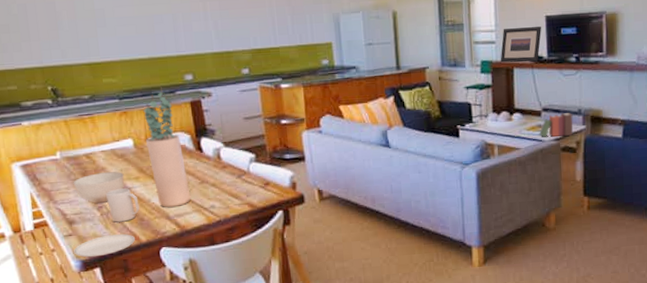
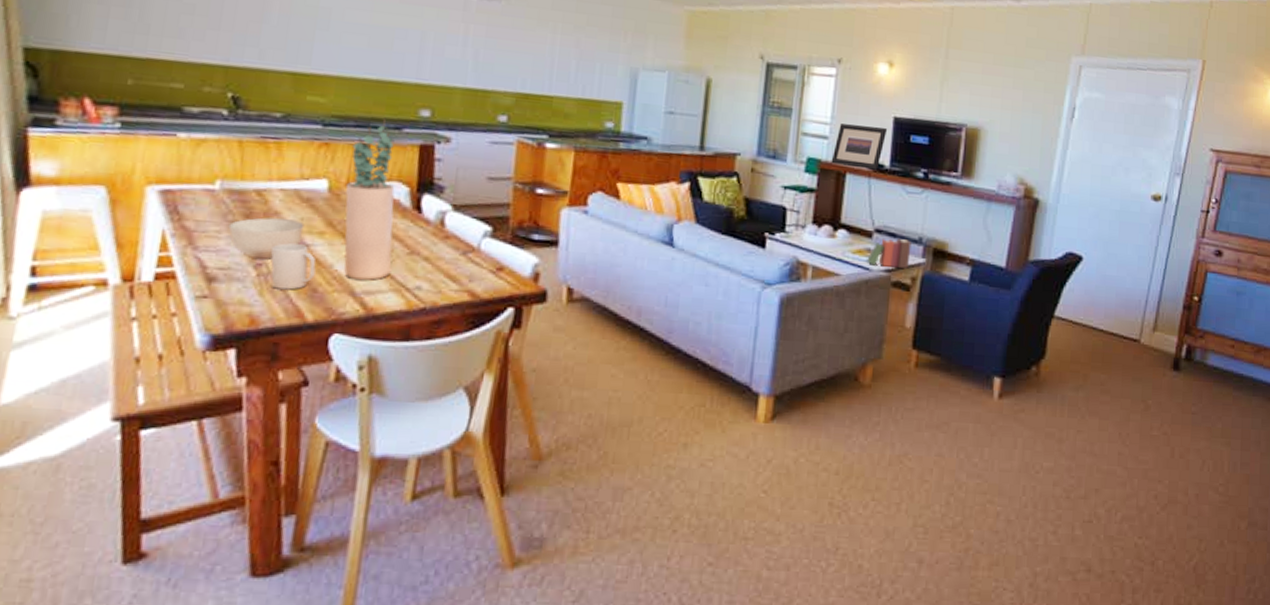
plate: present [74,233,136,258] -> none [204,304,299,333]

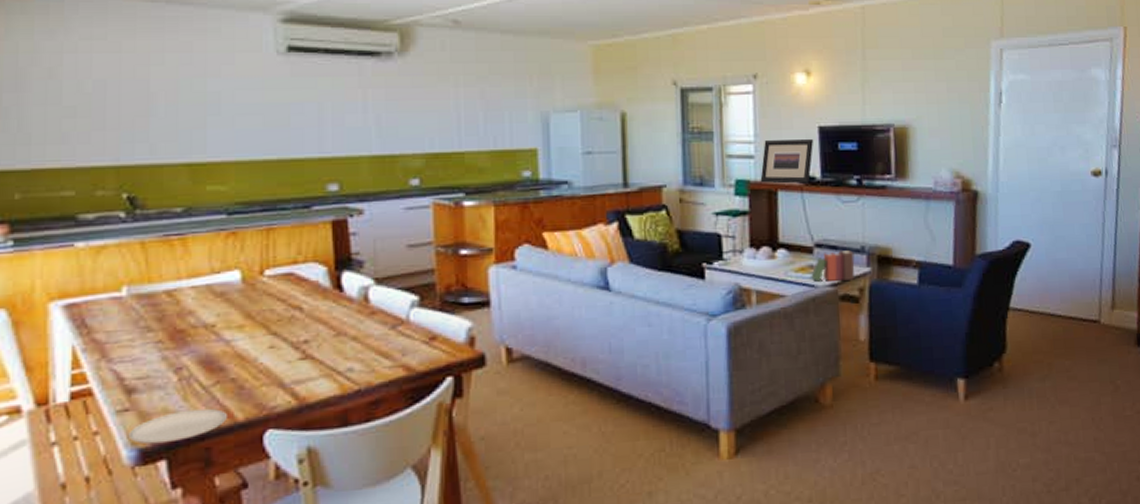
plate: none [204,304,299,333] -> present [129,408,229,445]
bowl: present [228,217,305,260] -> none [141,317,222,363]
mug: present [270,243,316,290] -> none [191,341,240,392]
vase: present [344,117,395,281] -> none [259,198,319,371]

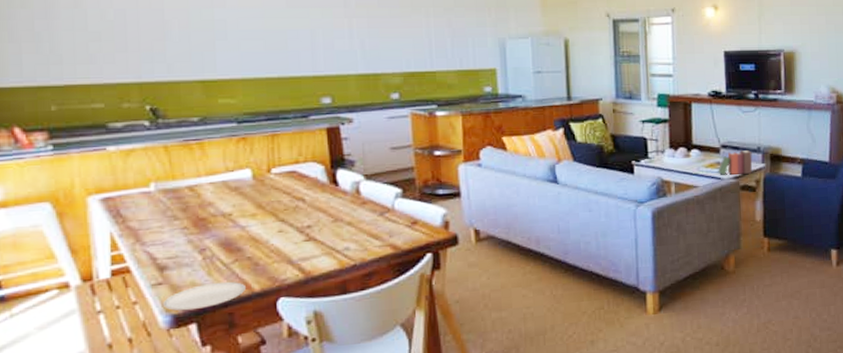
picture frame: present [760,139,814,184] -> none [677,62,721,97]

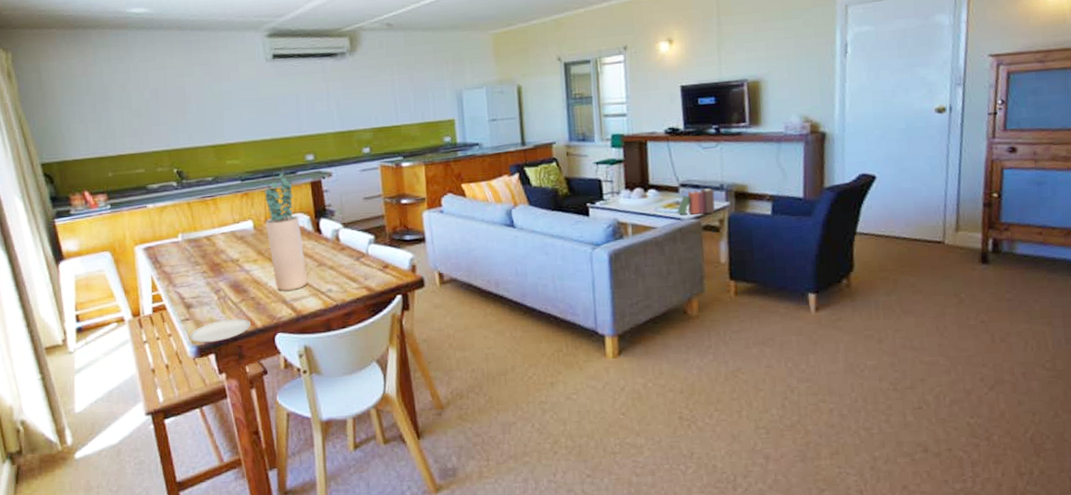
vase: none [267,109,321,250] -> present [264,166,308,292]

